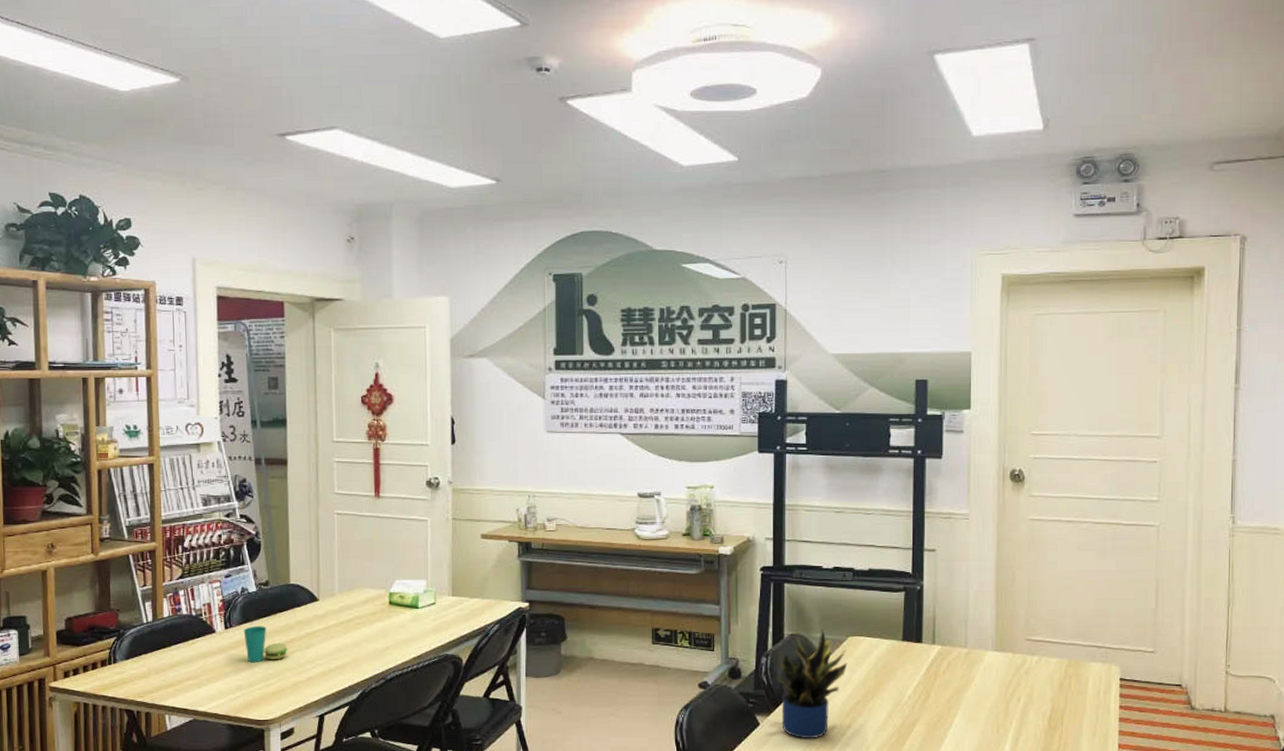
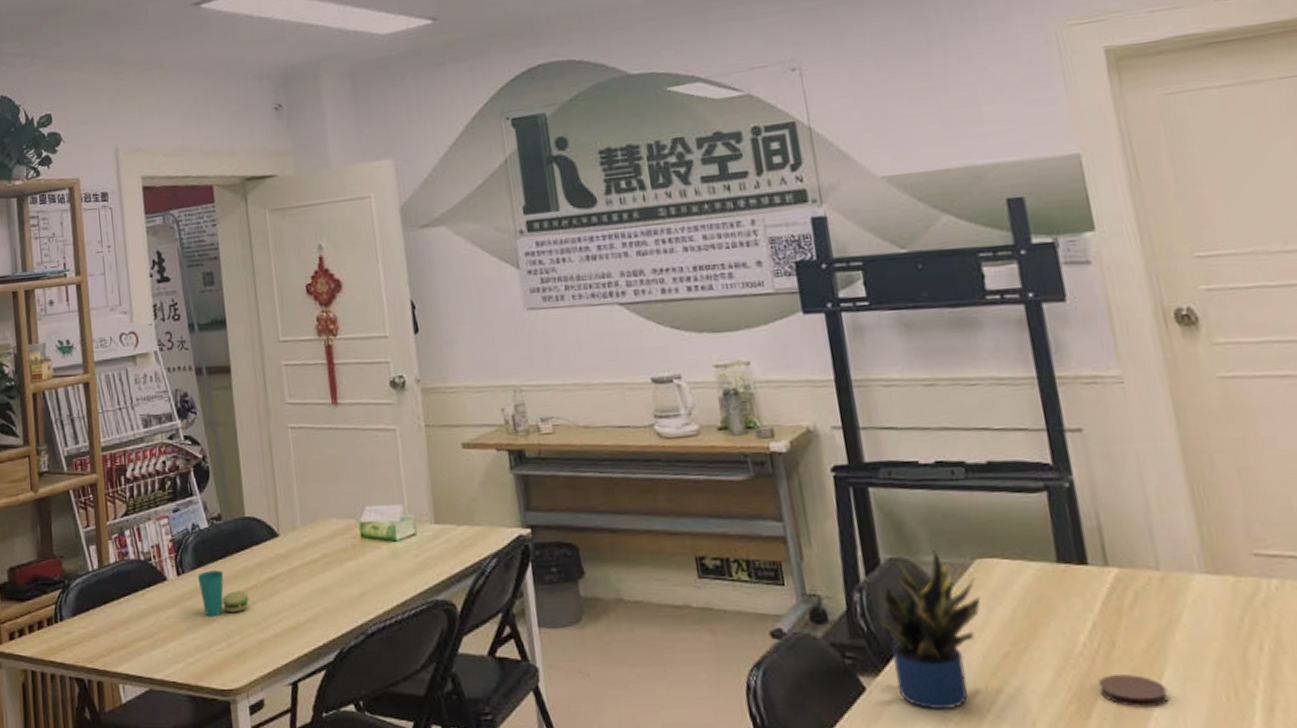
coaster: none [913,717,956,738] -> present [1098,675,1169,708]

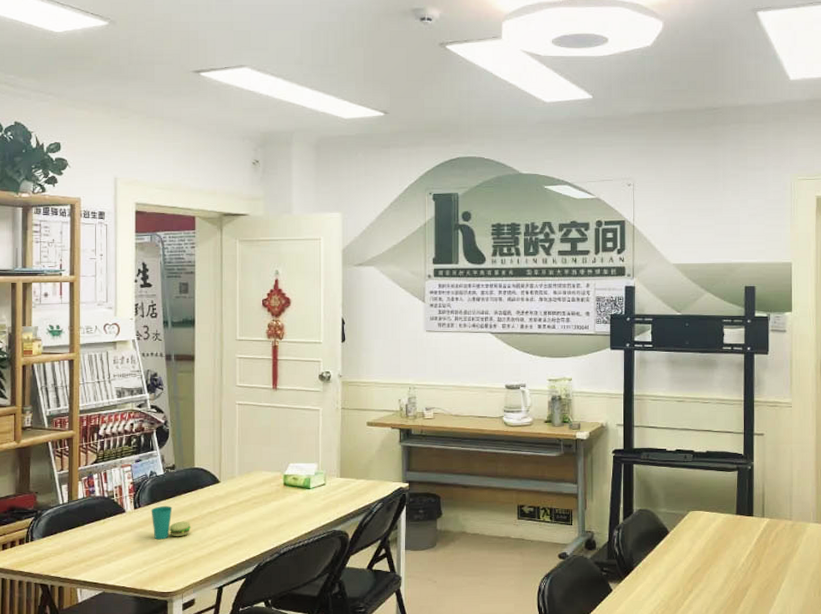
potted plant: present [877,550,981,709] -> none [626,505,689,603]
coaster: present [1098,675,1169,708] -> none [747,582,783,601]

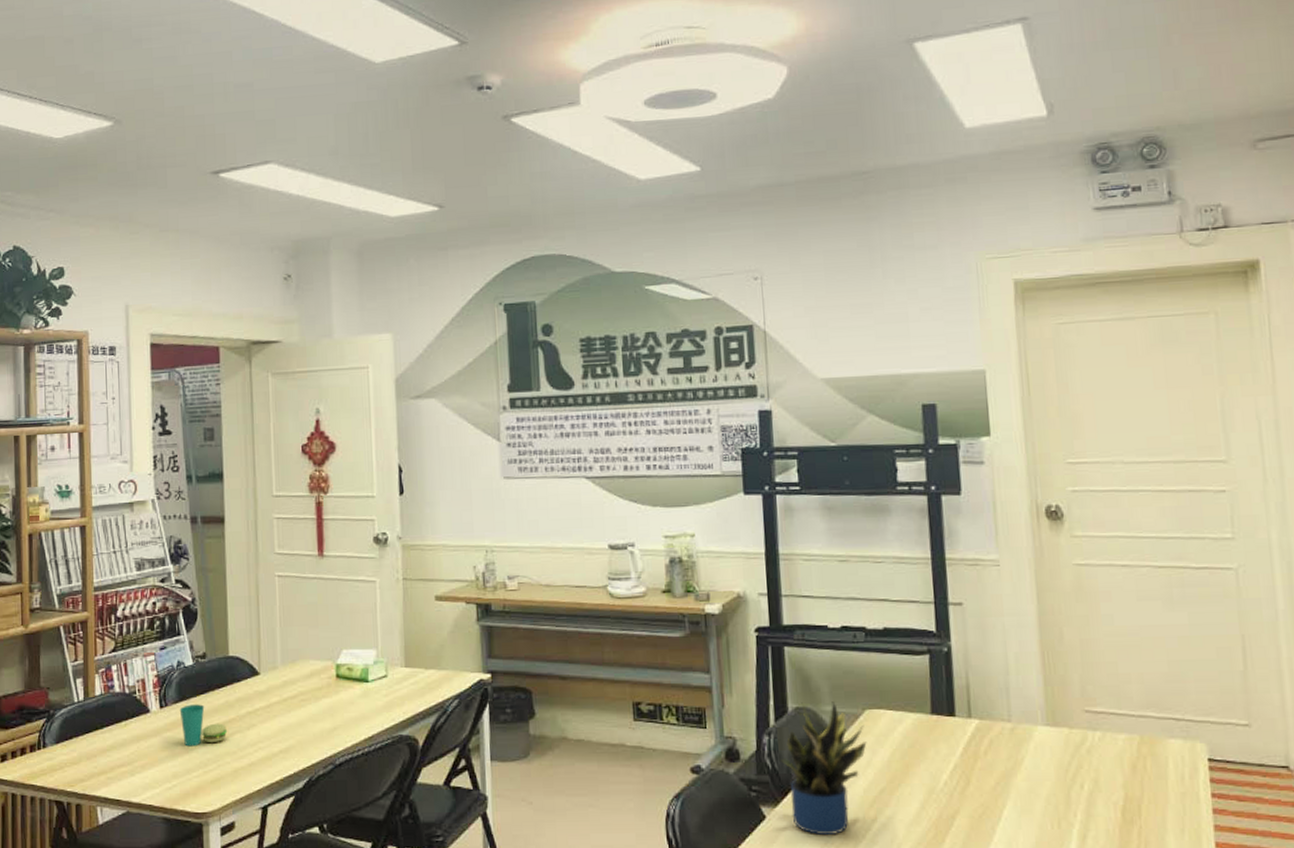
potted plant: none [626,505,689,603] -> present [781,701,867,835]

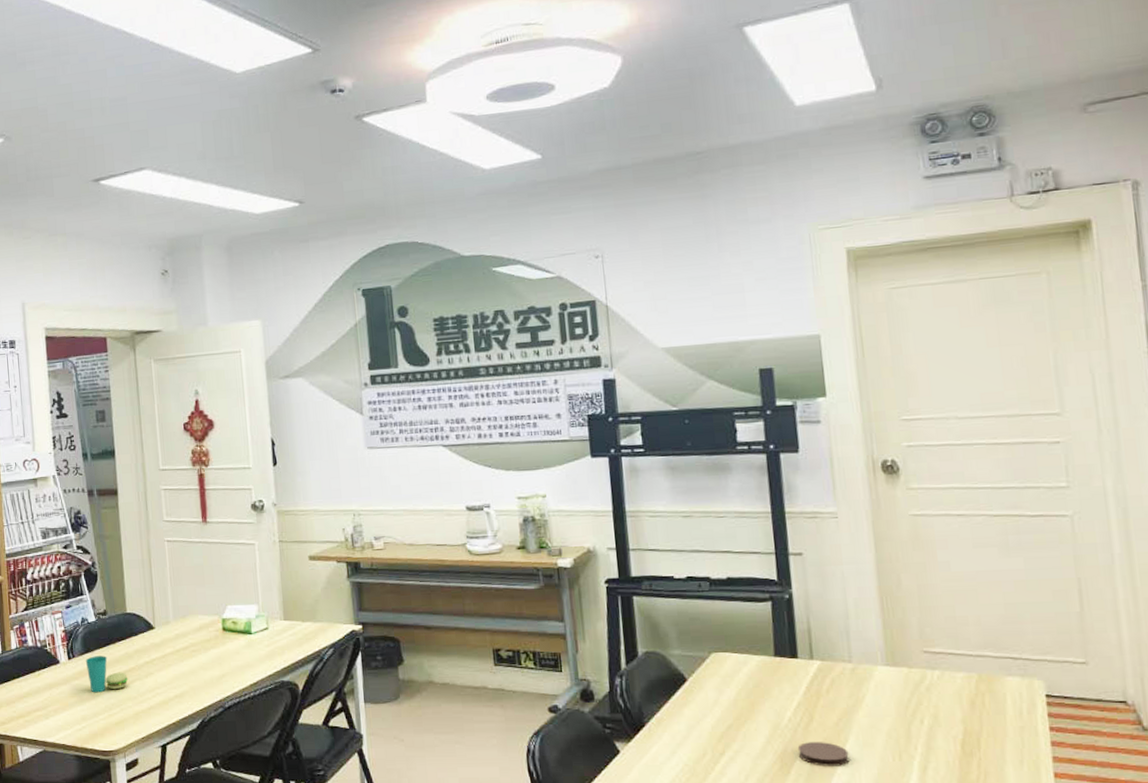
potted plant: present [781,701,867,835] -> none [632,646,714,767]
coaster: none [953,808,1007,835] -> present [797,742,850,767]

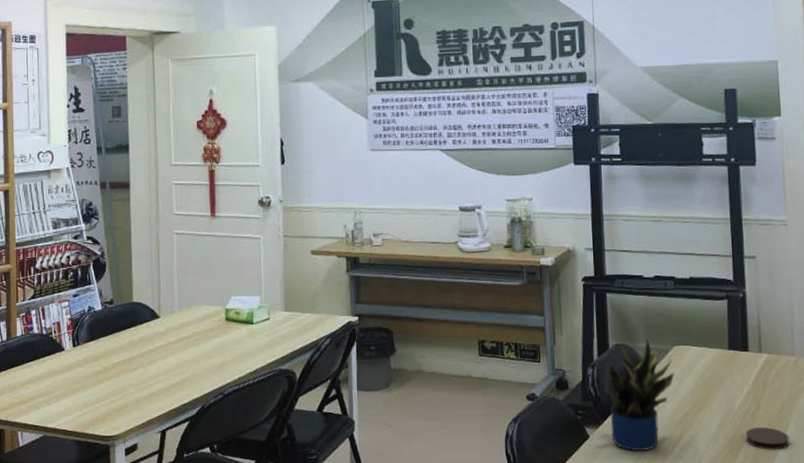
cup: present [85,655,129,693] -> none [90,343,132,380]
potted plant: none [632,646,714,767] -> present [602,339,675,451]

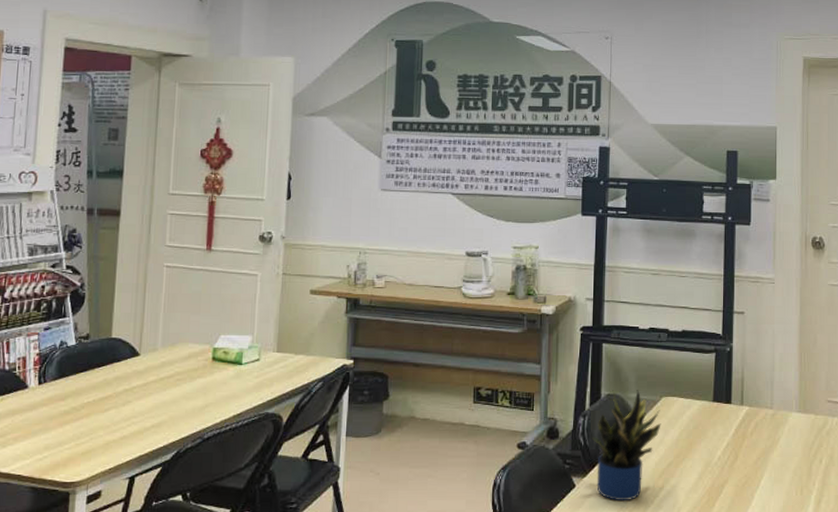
coaster: present [745,427,790,450] -> none [723,478,762,500]

